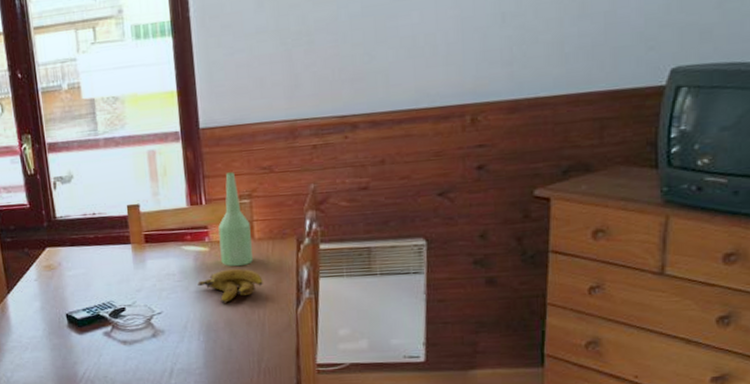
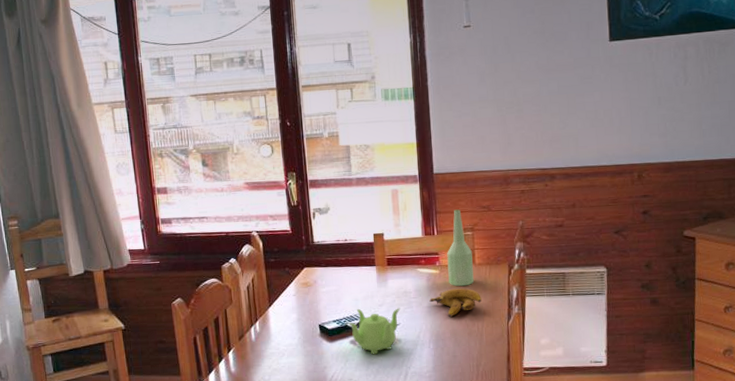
teapot: none [100,293,163,349] -> present [348,308,400,355]

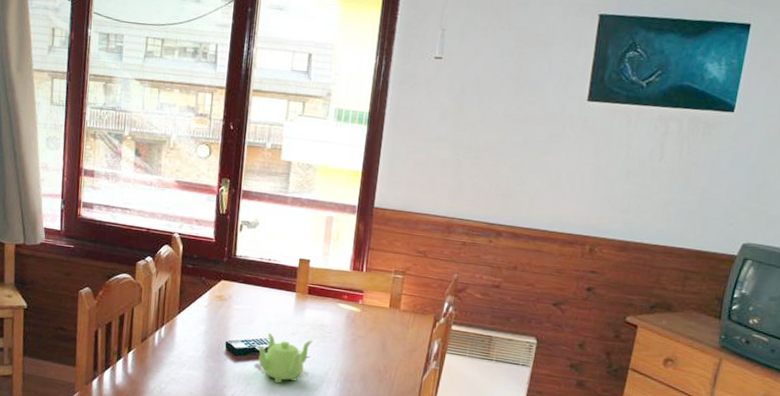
banana: present [429,288,482,317] -> none [345,331,400,360]
bottle: present [447,209,474,287] -> none [368,249,399,331]

